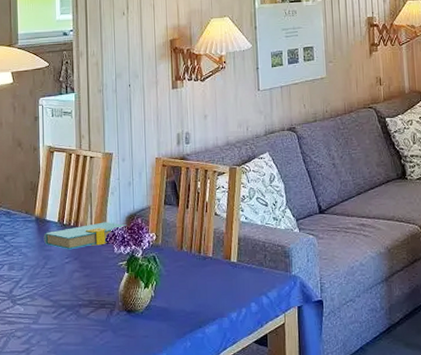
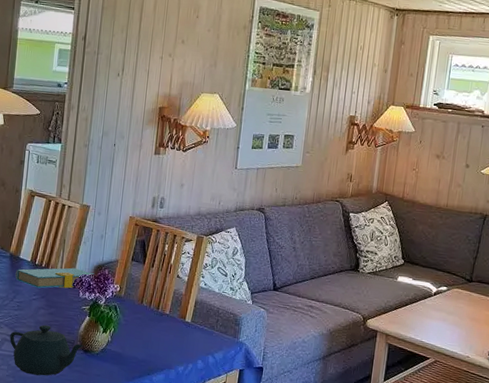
teapot: none [46,289,126,347] -> present [10,325,84,376]

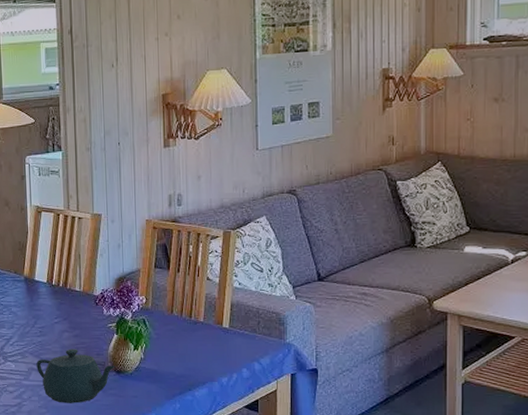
book: present [15,267,94,289] -> none [32,283,116,310]

